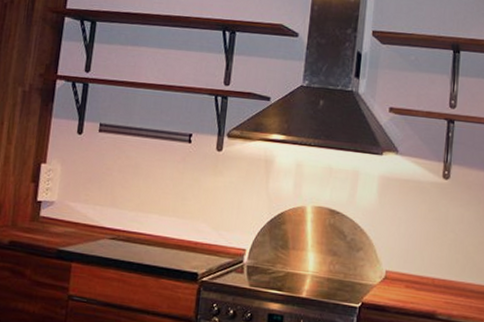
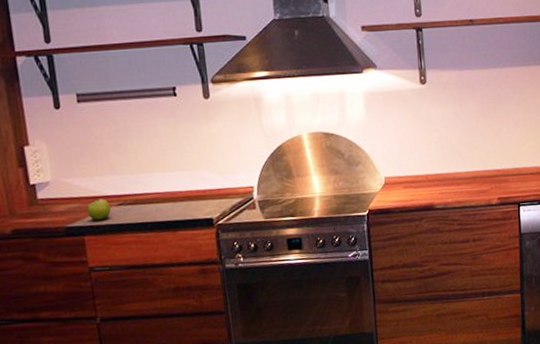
fruit: none [81,228,104,251] -> present [87,198,111,221]

